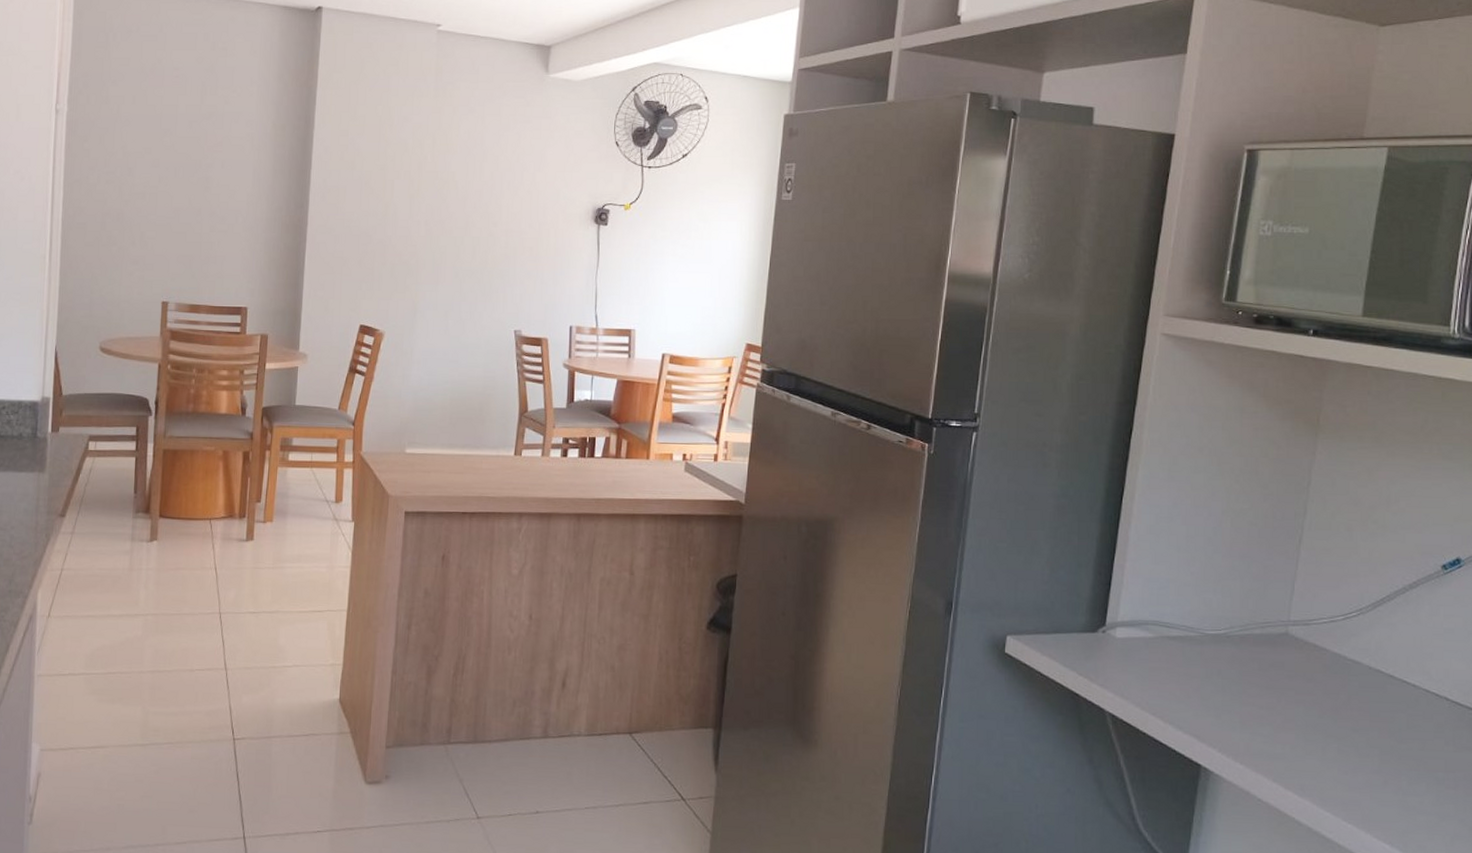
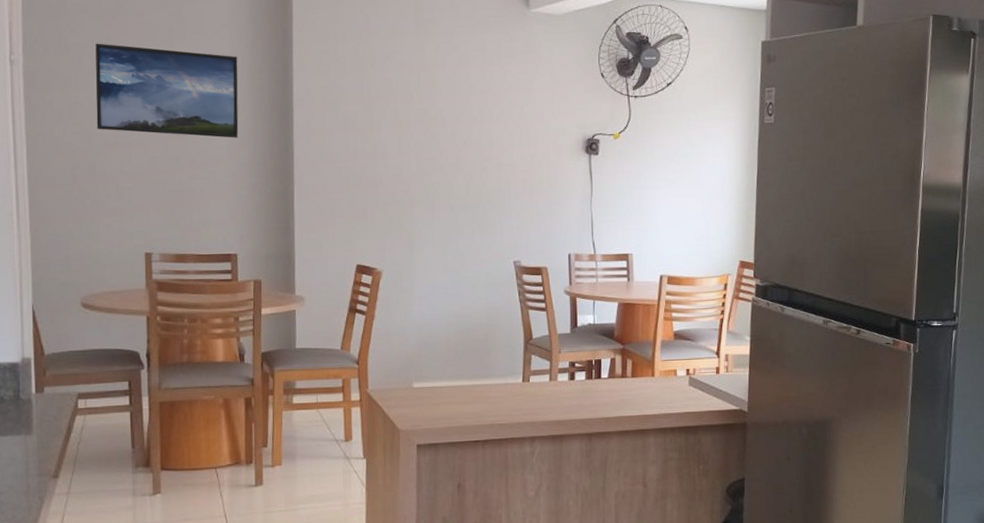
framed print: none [128,95,263,193] -> present [95,43,239,138]

